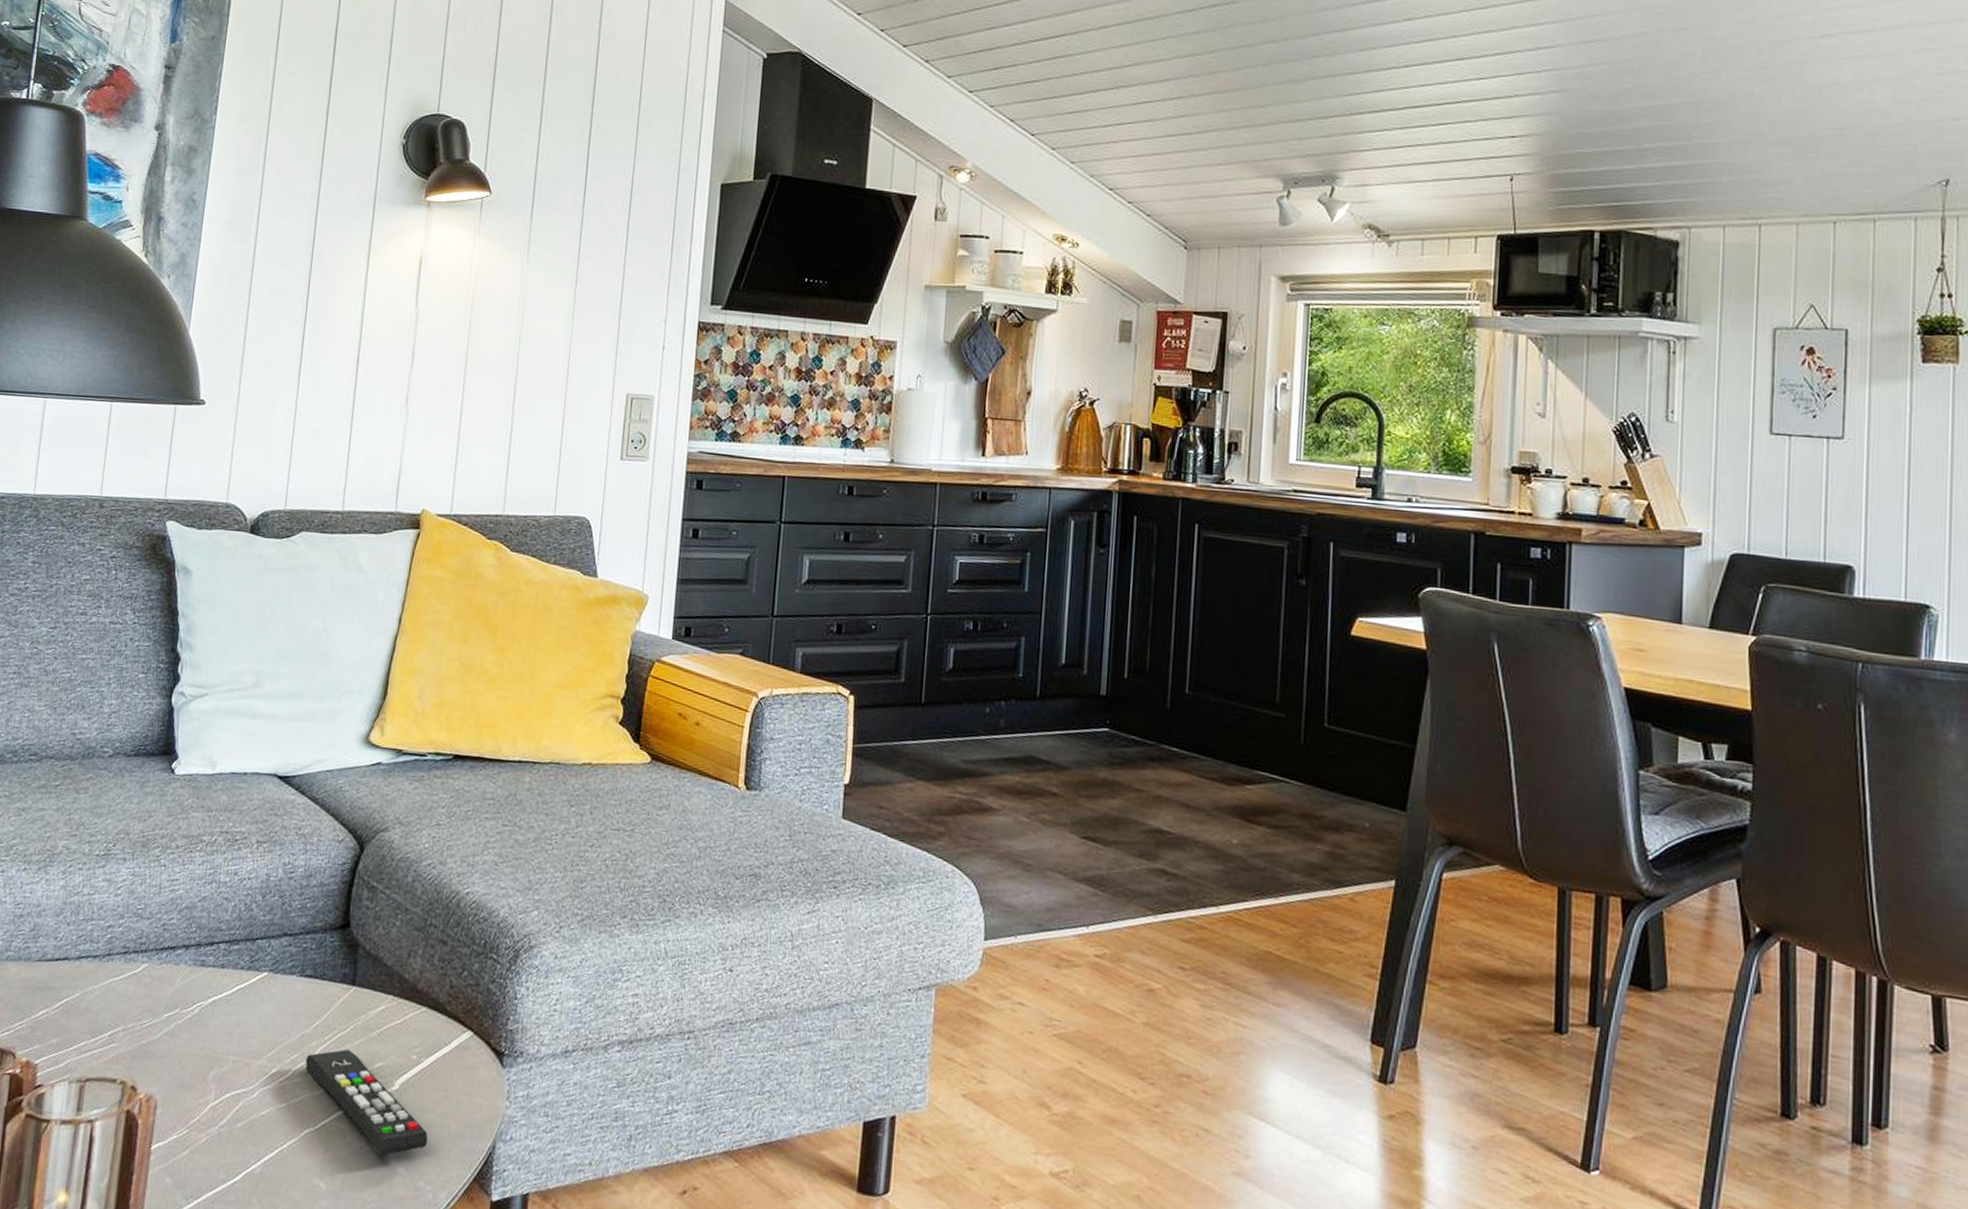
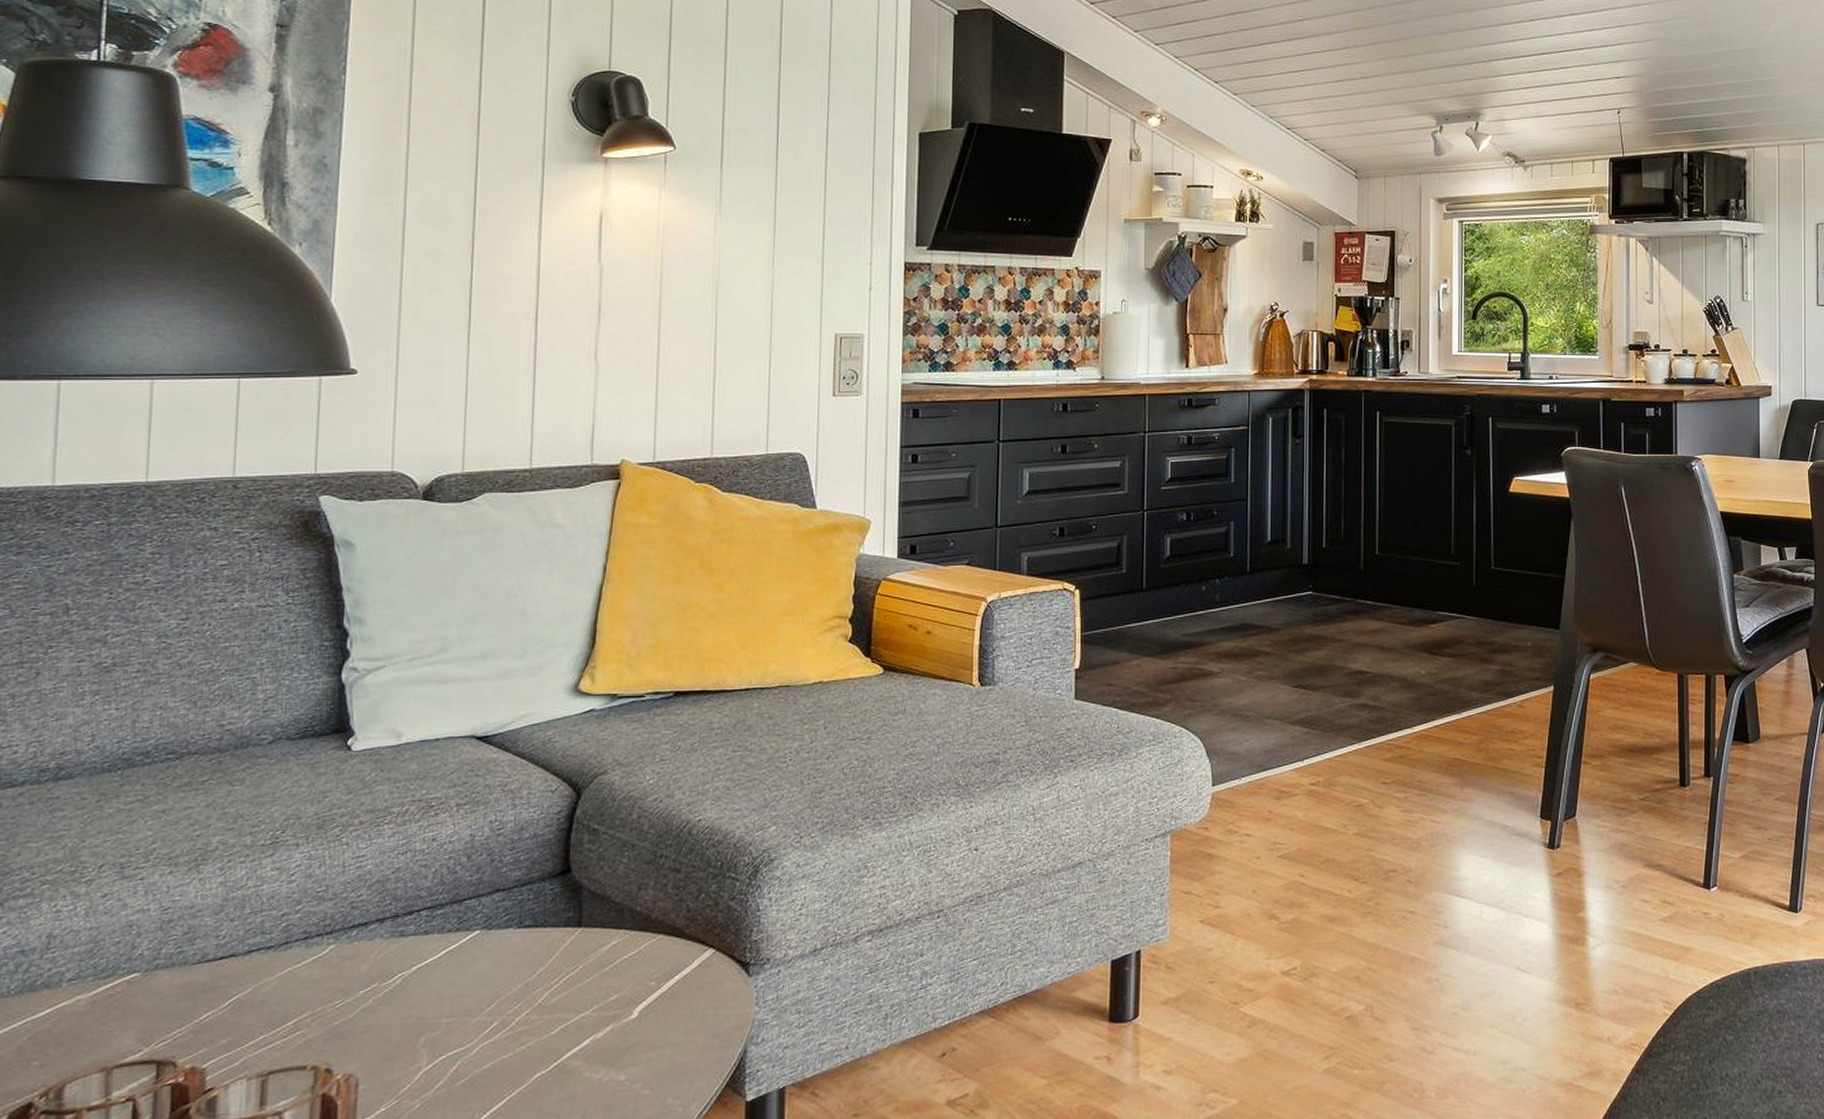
remote control: present [305,1049,428,1156] -> none [530,988,674,1083]

